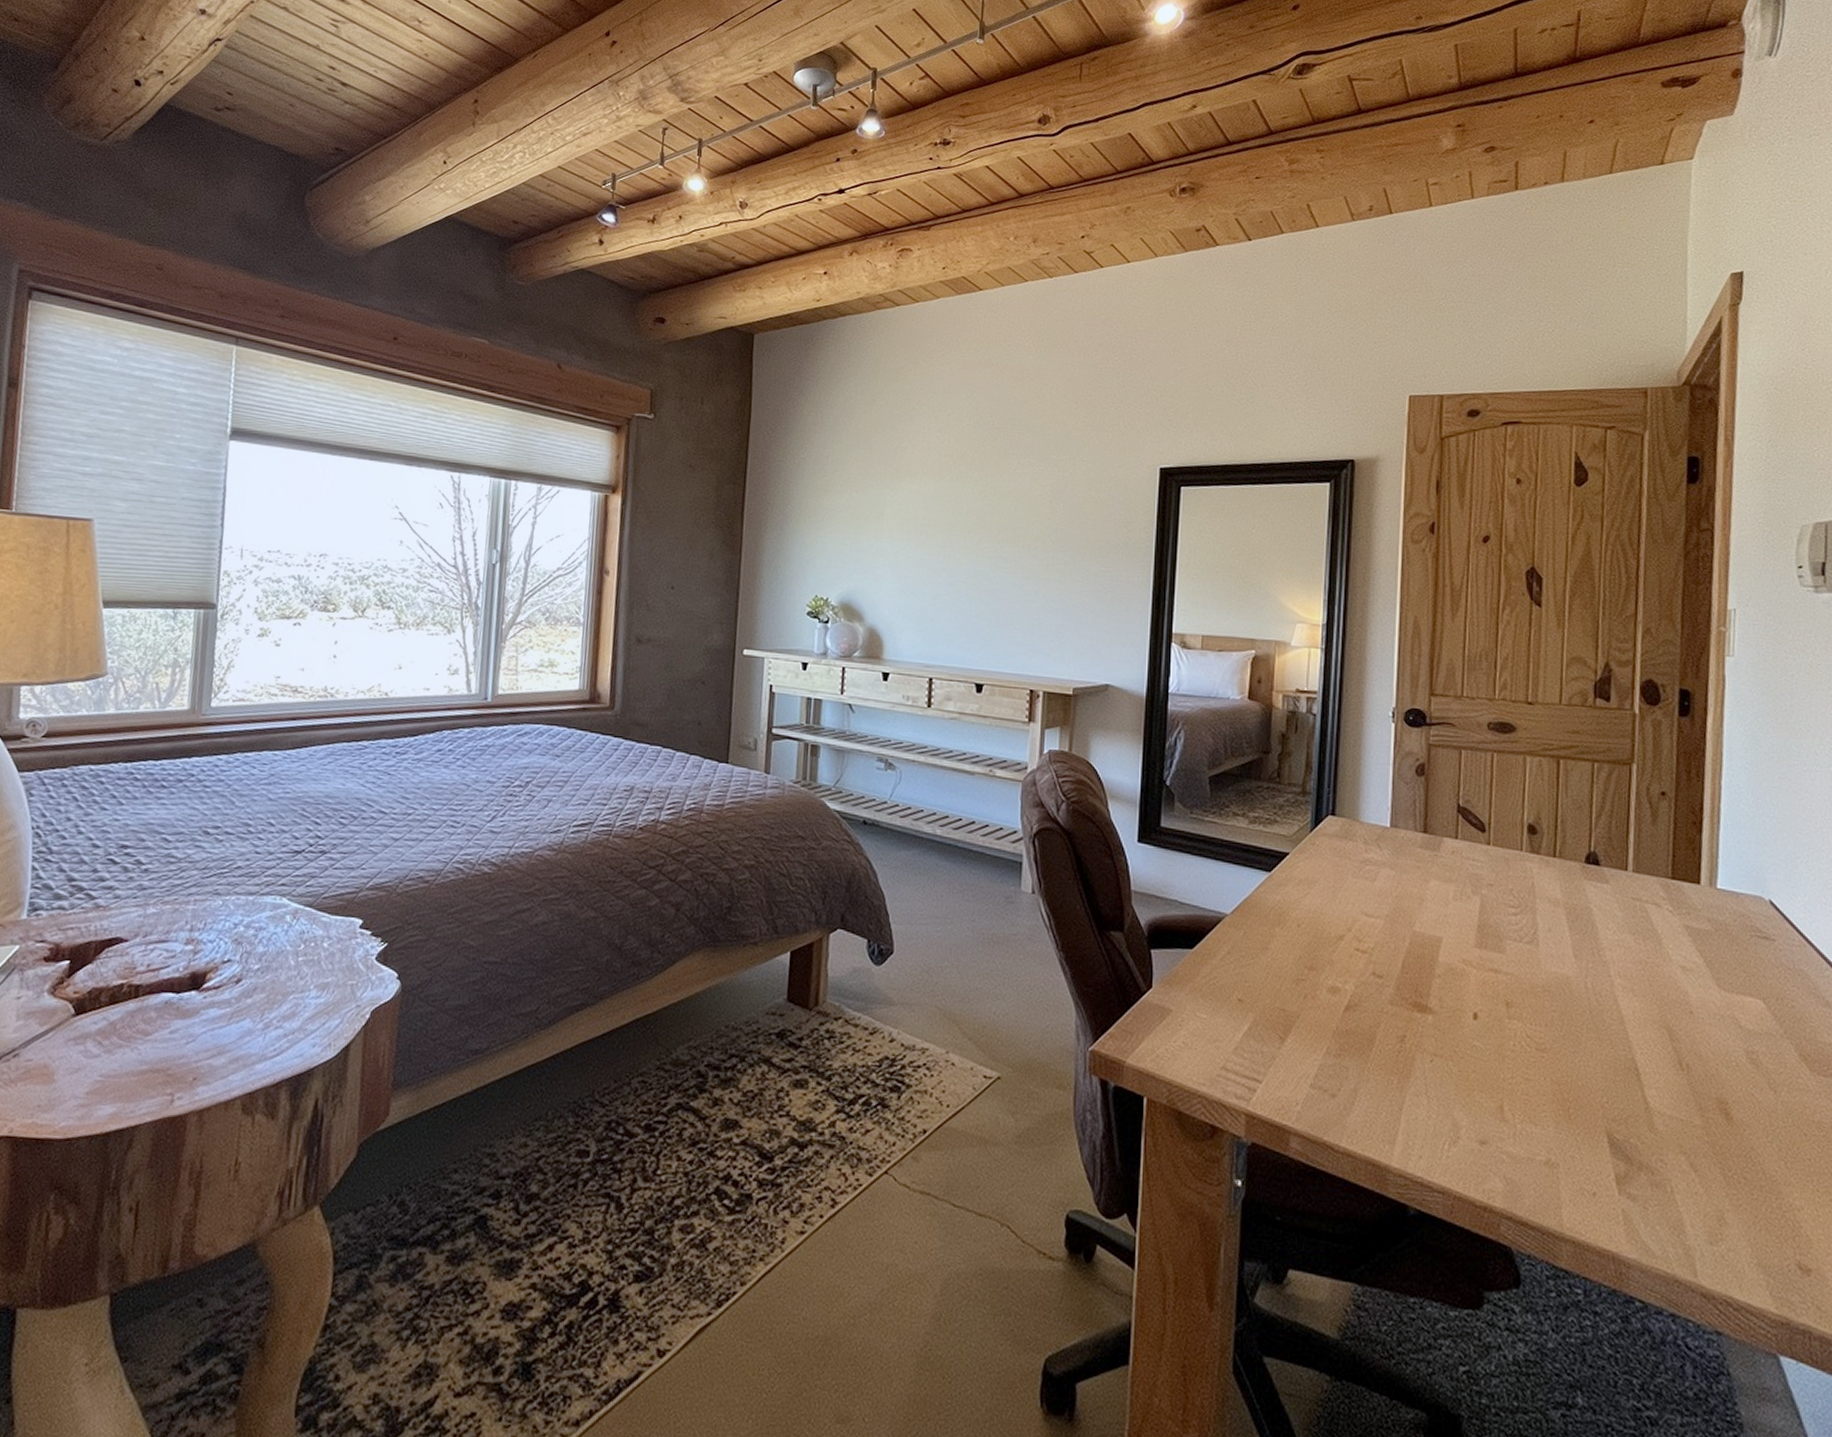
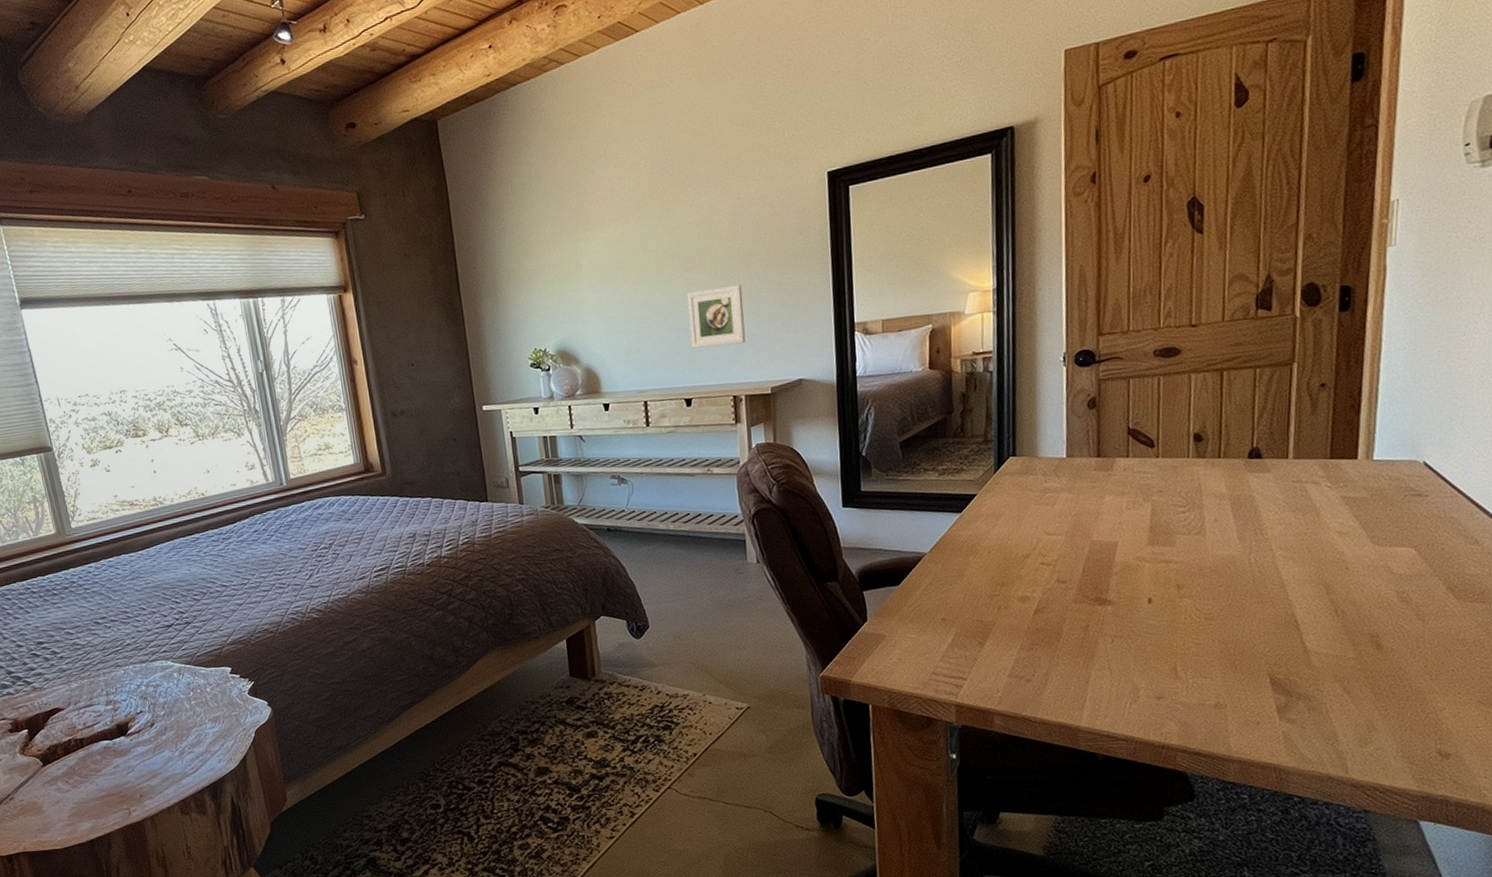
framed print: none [991,566,1055,633] -> present [686,284,746,348]

